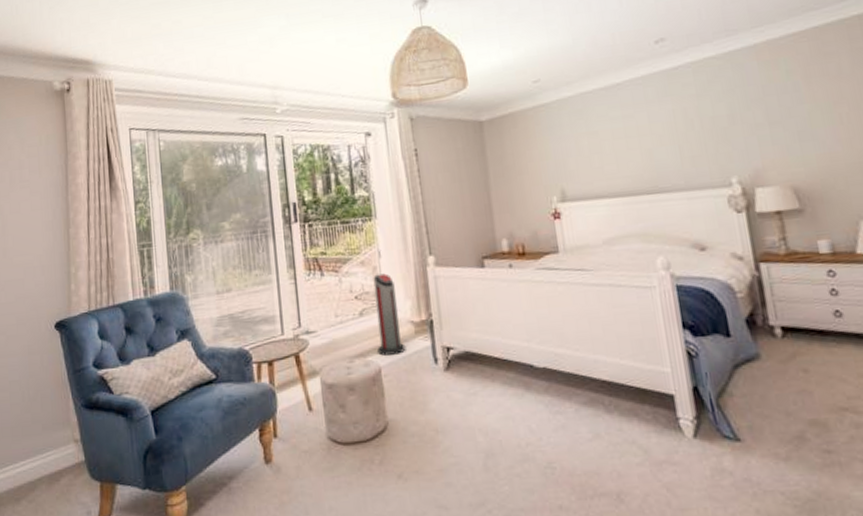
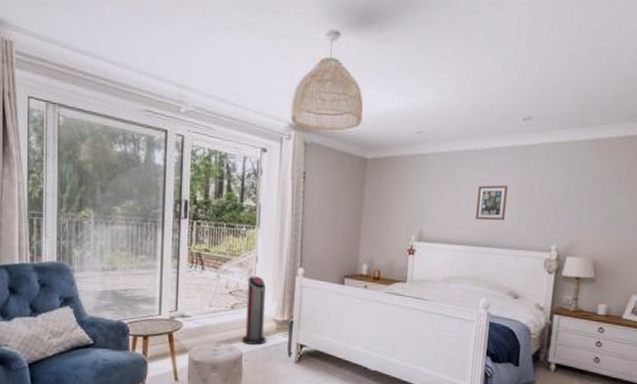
picture frame: none [620,118,662,165] -> present [475,185,508,221]

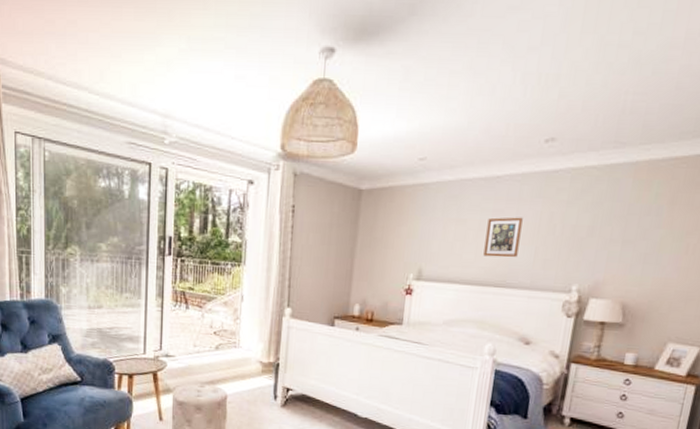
air purifier: present [242,276,267,345] -> none [227,316,252,387]

